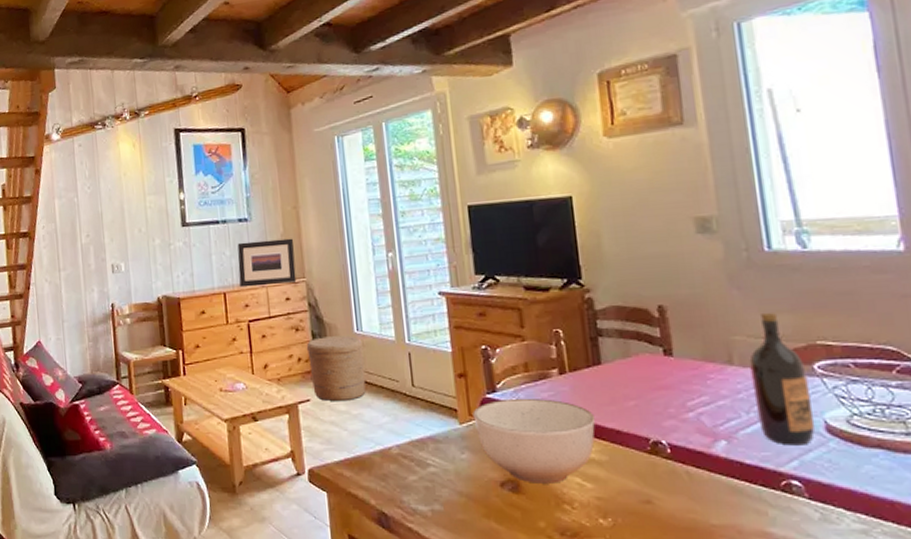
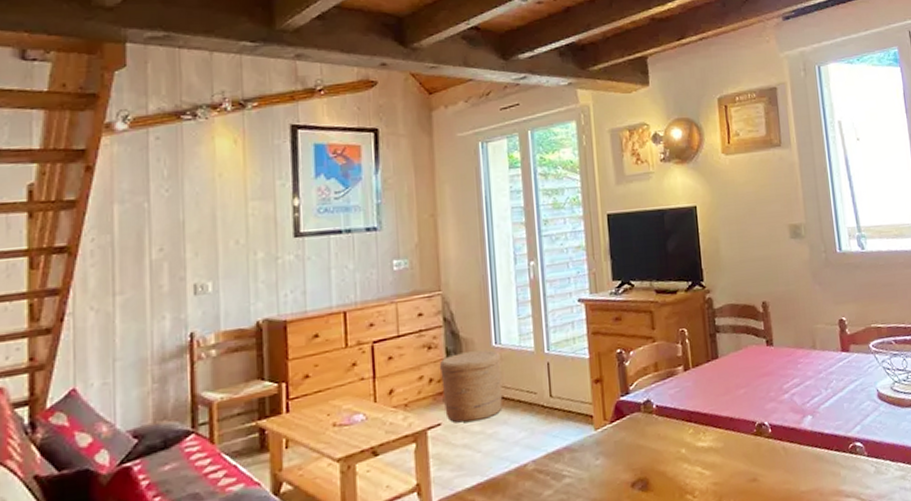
picture frame: present [237,238,297,288] -> none [363,248,431,305]
bowl: present [473,398,596,484] -> none [607,395,714,479]
wine bottle: present [749,313,815,446] -> none [827,303,871,414]

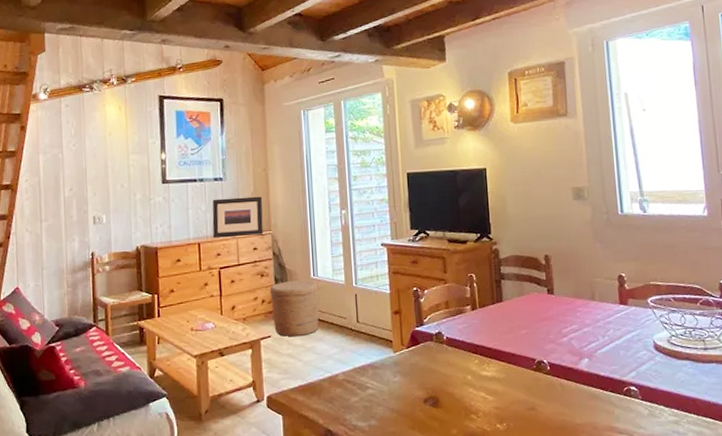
picture frame: none [363,248,431,305] -> present [212,196,264,239]

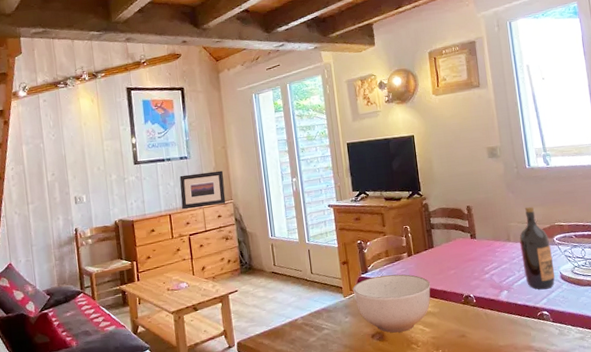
woven basket: present [269,280,319,337] -> none [234,240,279,290]
bowl: none [404,329,497,399] -> present [352,274,431,333]
wine bottle: none [606,261,647,361] -> present [519,207,555,290]

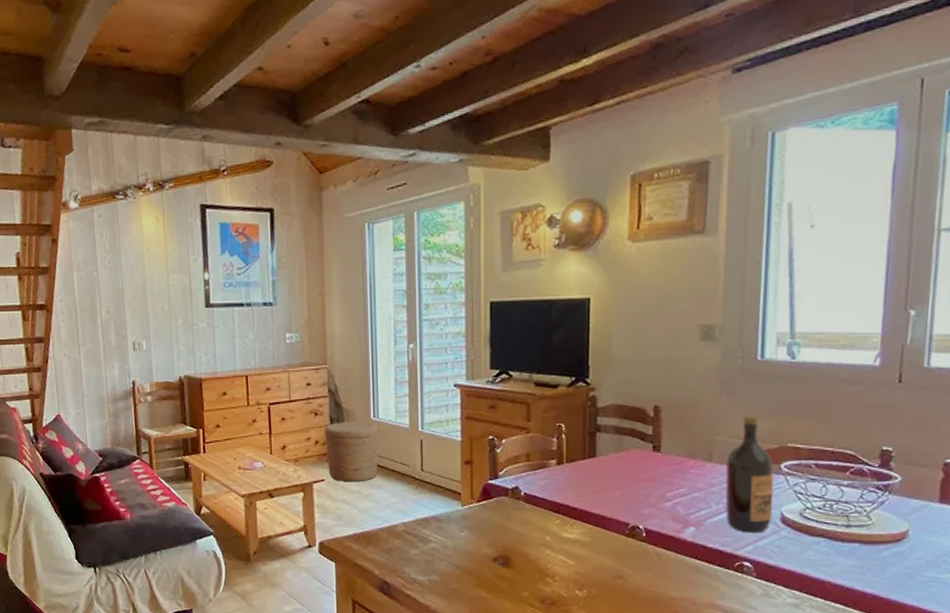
picture frame: present [180,170,226,210] -> none [261,325,318,371]
woven basket: none [234,240,279,290] -> present [324,422,379,483]
bowl: present [352,274,431,333] -> none [475,484,585,560]

